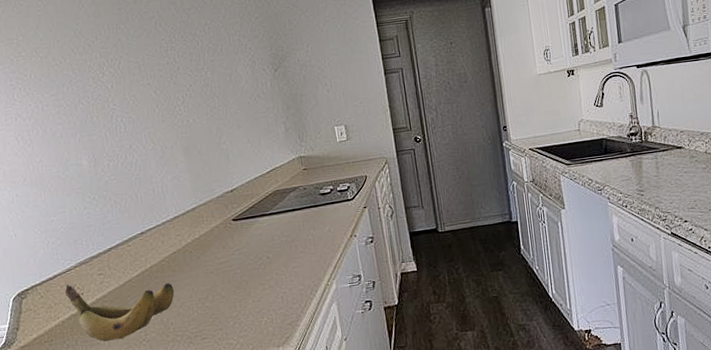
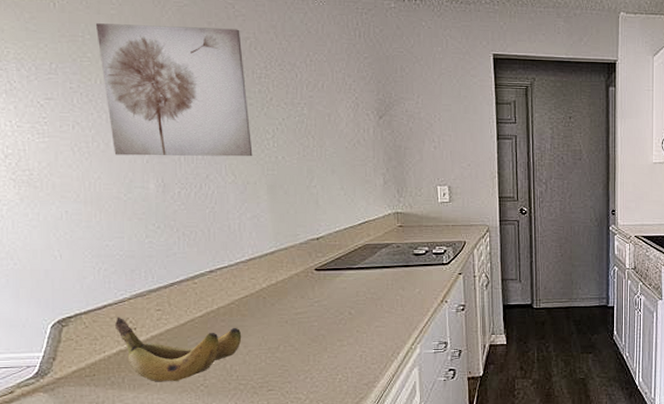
wall art: none [26,10,167,139] -> present [95,23,253,157]

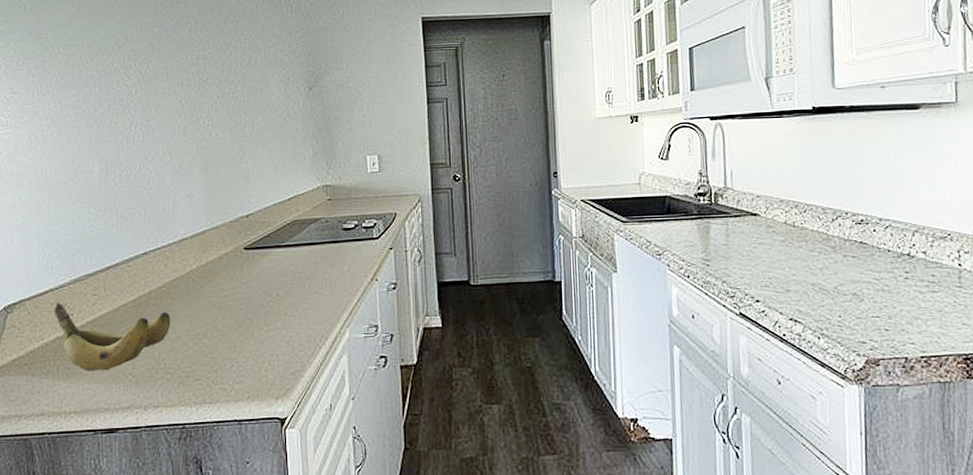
wall art: present [95,23,253,157] -> none [57,15,189,142]

